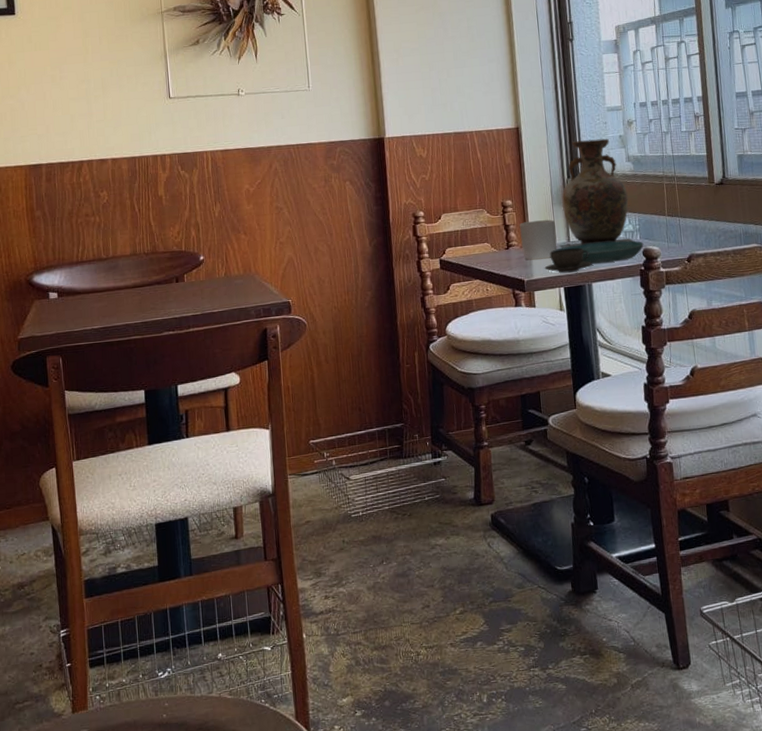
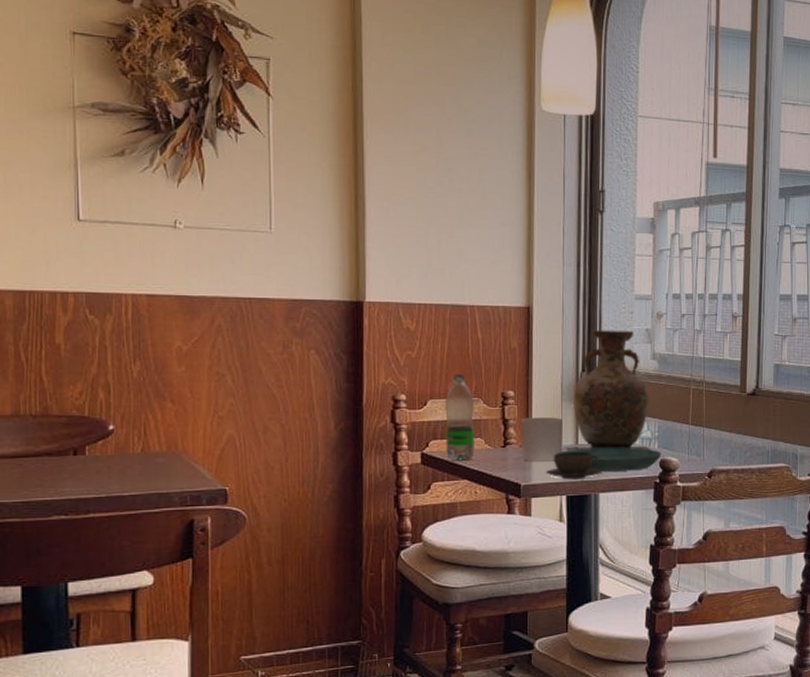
bottle: none [455,190,483,265] -> present [445,374,474,461]

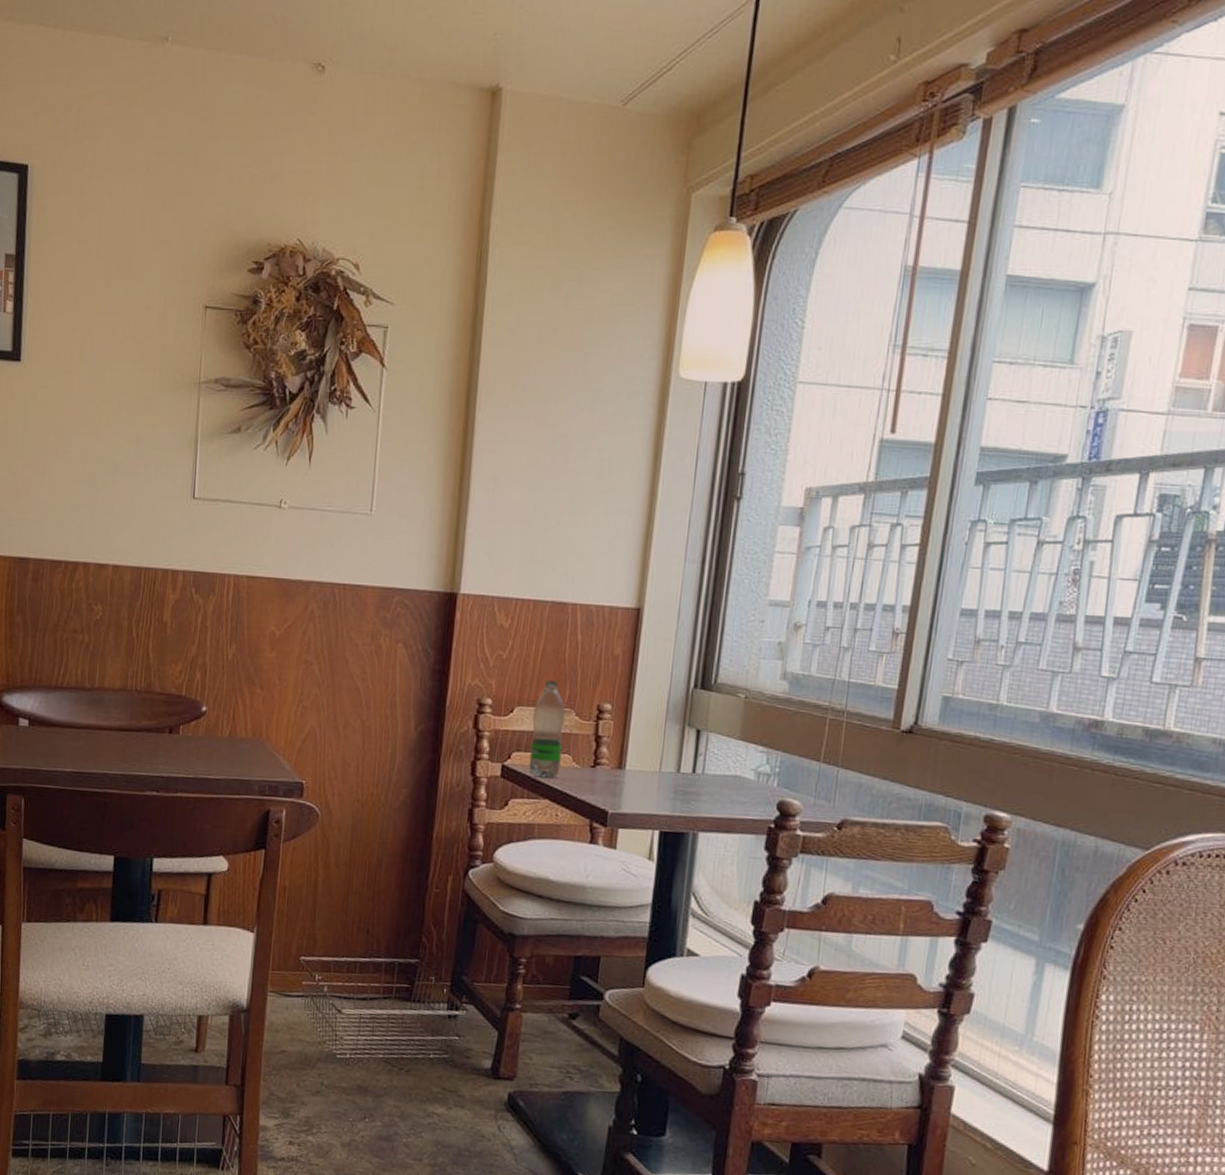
mug: present [520,417,563,463] -> none [613,736,665,790]
teacup: present [546,451,601,480] -> none [638,779,704,814]
saucer: present [558,448,662,472] -> none [655,778,781,811]
vase: present [564,330,652,451] -> none [663,639,774,790]

